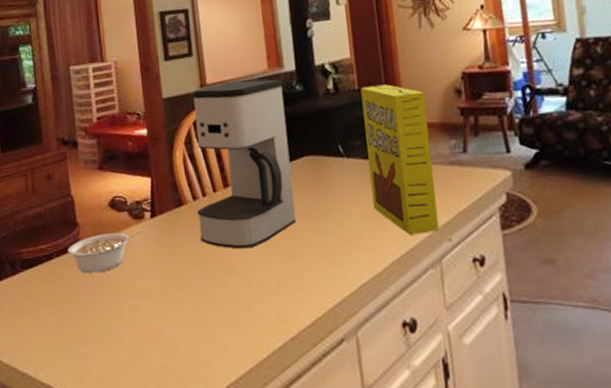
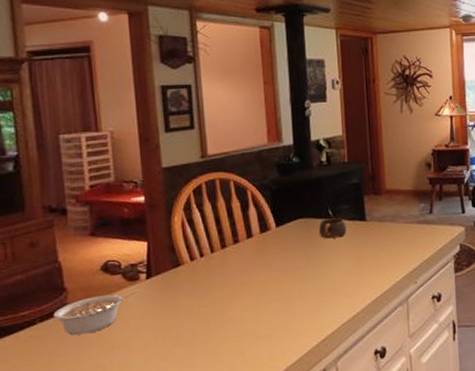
coffee maker: present [193,79,296,249] -> none [193,152,288,302]
cup: none [329,155,361,181] -> present [319,217,347,239]
cereal box: present [360,84,439,235] -> none [350,158,408,281]

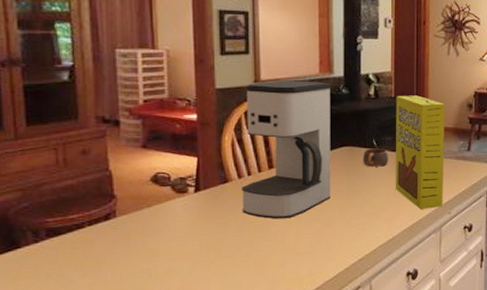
legume: present [53,292,137,336] -> none [102,204,184,241]
coffee maker: none [193,152,288,302] -> present [241,80,332,219]
cereal box: none [350,158,408,281] -> present [395,95,445,209]

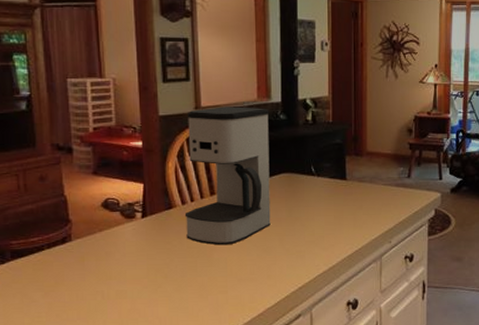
cup: present [363,148,389,167] -> none [302,175,327,194]
cereal box: present [395,95,445,209] -> none [334,120,384,238]

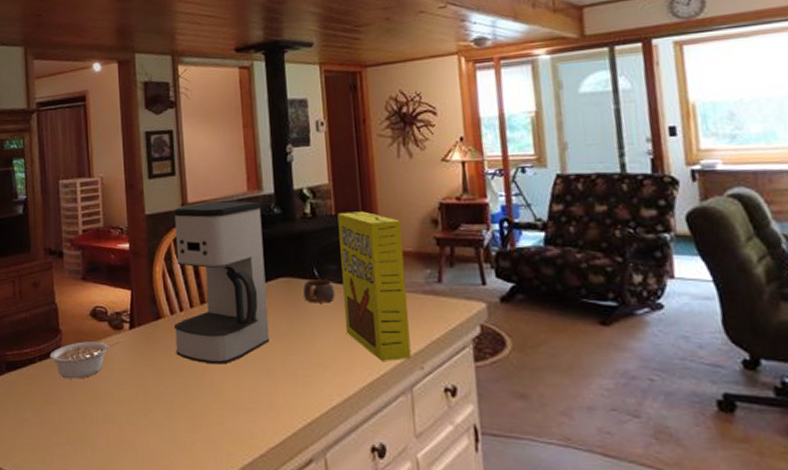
legume: none [59,229,133,263] -> present [50,341,120,379]
cup: none [302,175,327,194] -> present [303,279,335,303]
cereal box: none [334,120,384,238] -> present [337,211,412,361]

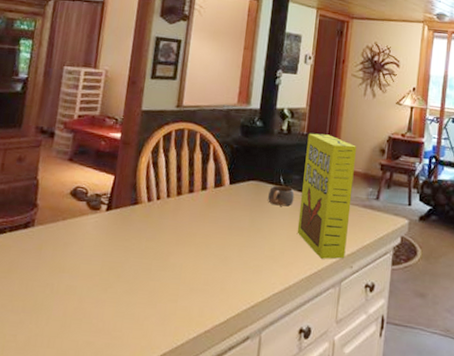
legume: present [50,341,120,379] -> none [21,217,95,252]
coffee maker: present [173,201,270,365] -> none [146,107,247,250]

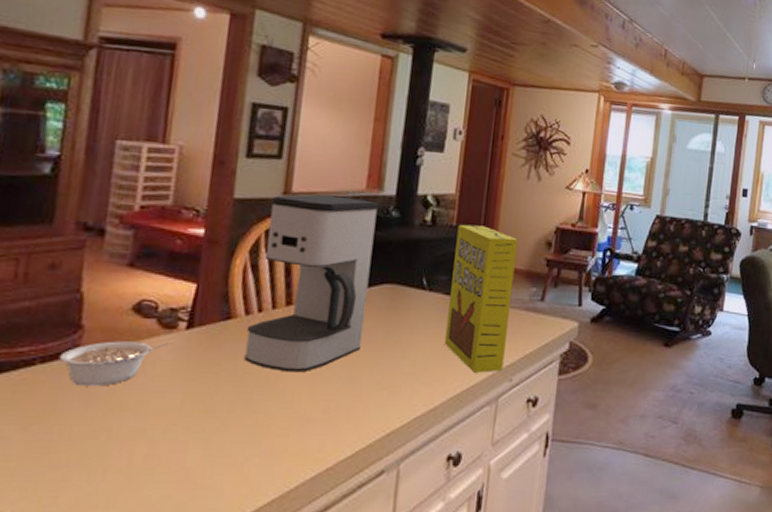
legume: none [21,217,95,252] -> present [59,341,171,386]
coffee maker: none [146,107,247,250] -> present [244,194,380,373]
cup: present [268,185,295,207] -> none [407,288,441,313]

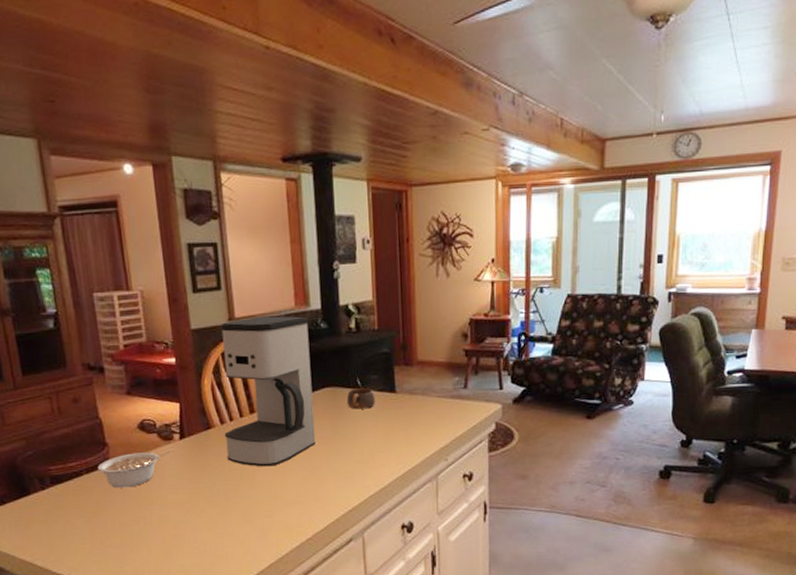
cup: none [407,288,441,313] -> present [347,388,376,409]
cereal box: present [444,224,518,373] -> none [380,326,438,456]

